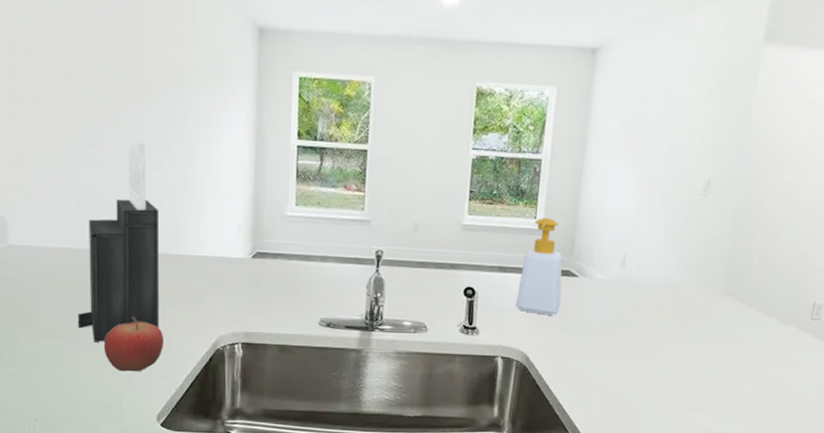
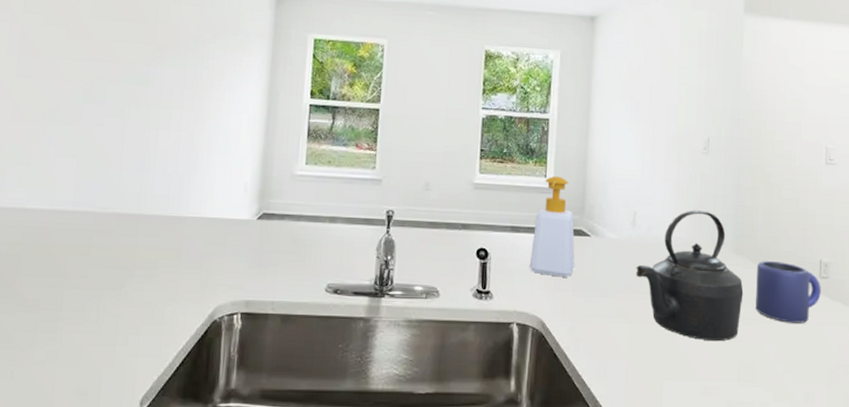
knife block: present [77,141,160,343] -> none [60,99,162,316]
fruit: present [103,317,164,372] -> none [87,285,156,349]
kettle: none [621,252,730,377] -> present [636,210,744,342]
mug: none [740,302,811,362] -> present [755,261,821,323]

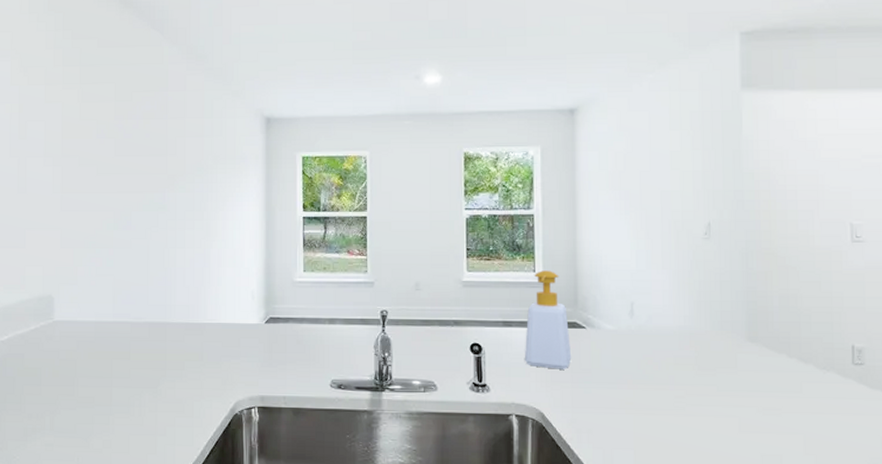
kettle: present [636,210,744,342] -> none [637,298,762,433]
mug: present [755,261,821,323] -> none [776,348,856,413]

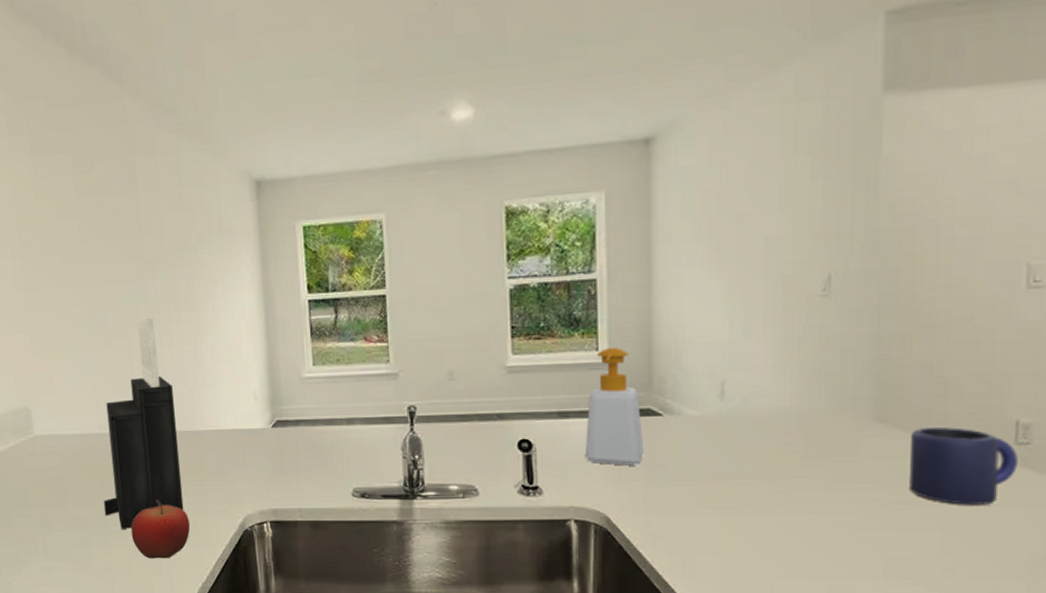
knife block: none [110,223,183,410] -> present [103,317,184,530]
fruit: none [132,384,187,439] -> present [130,500,191,559]
mug: none [776,348,856,413] -> present [909,427,1018,505]

